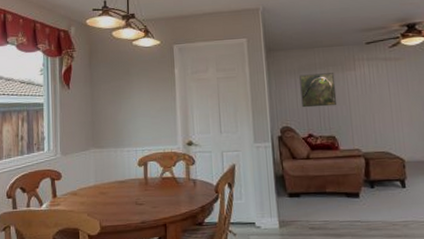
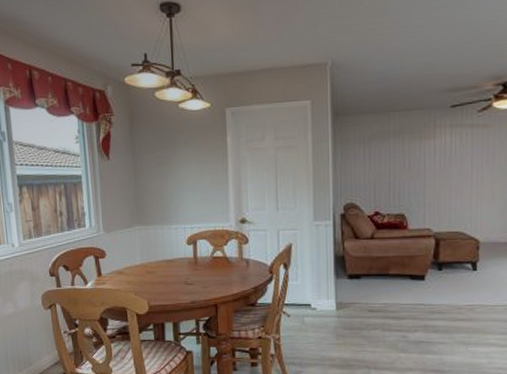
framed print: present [299,73,337,108] -> none [370,142,410,182]

